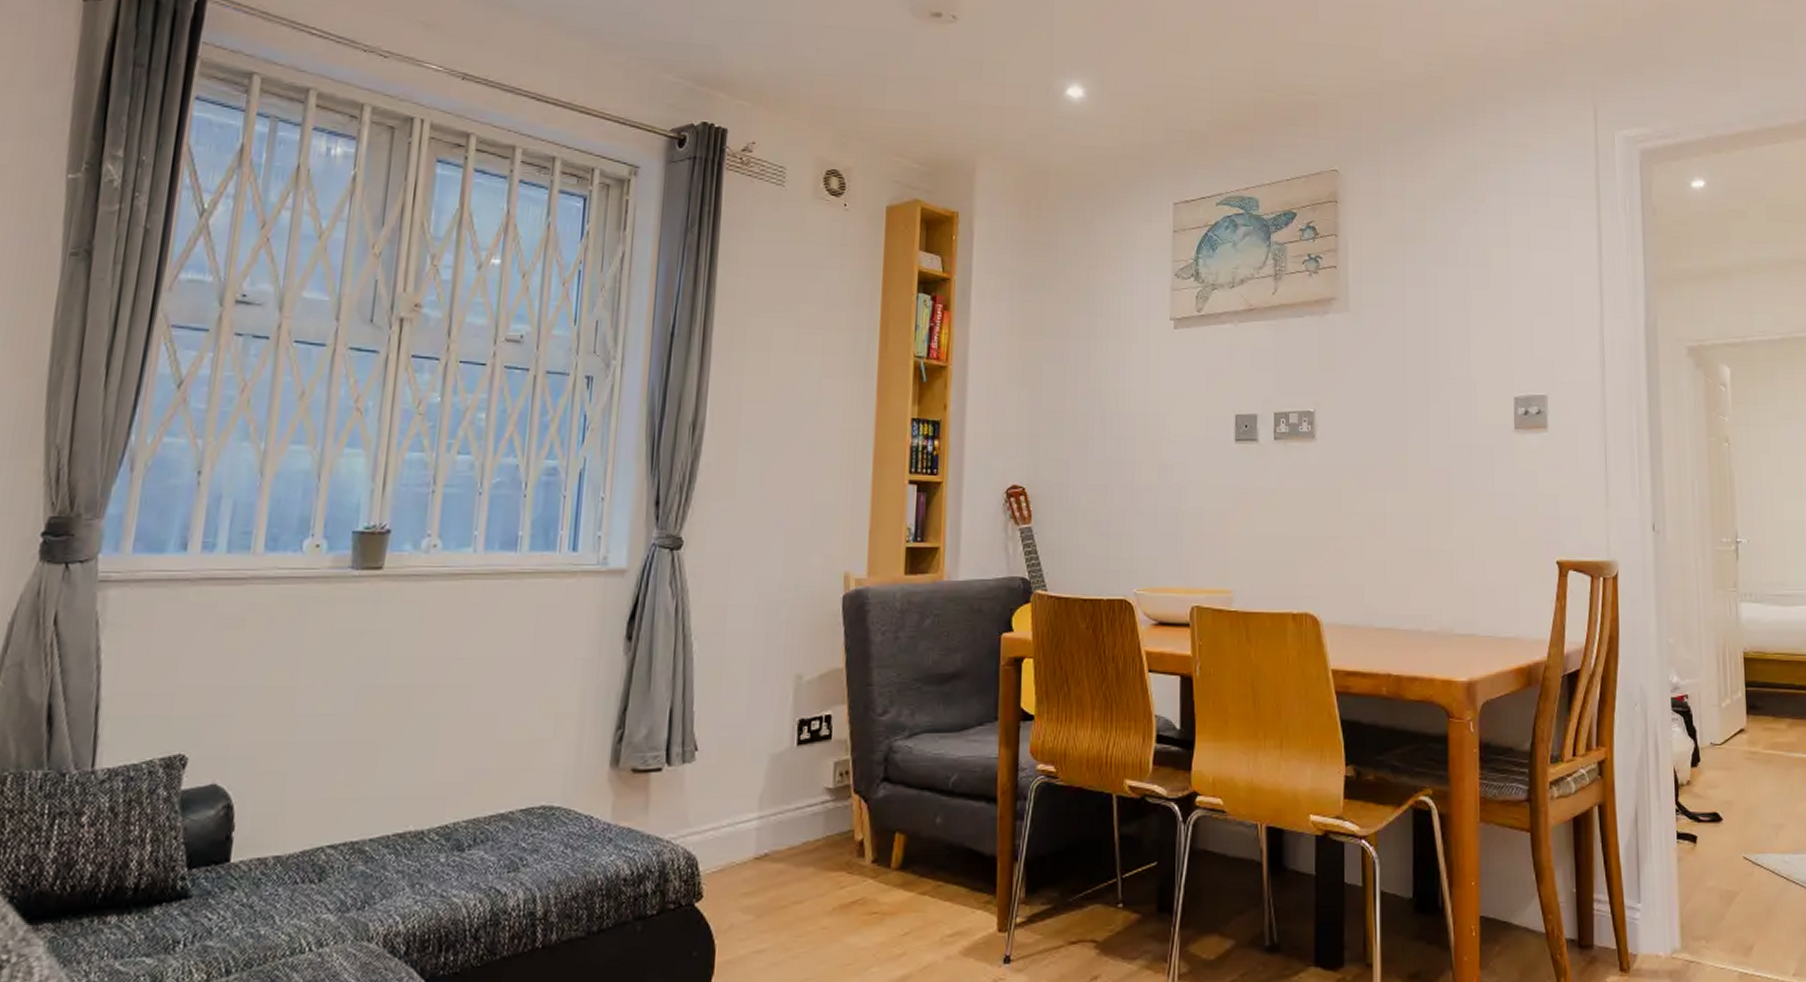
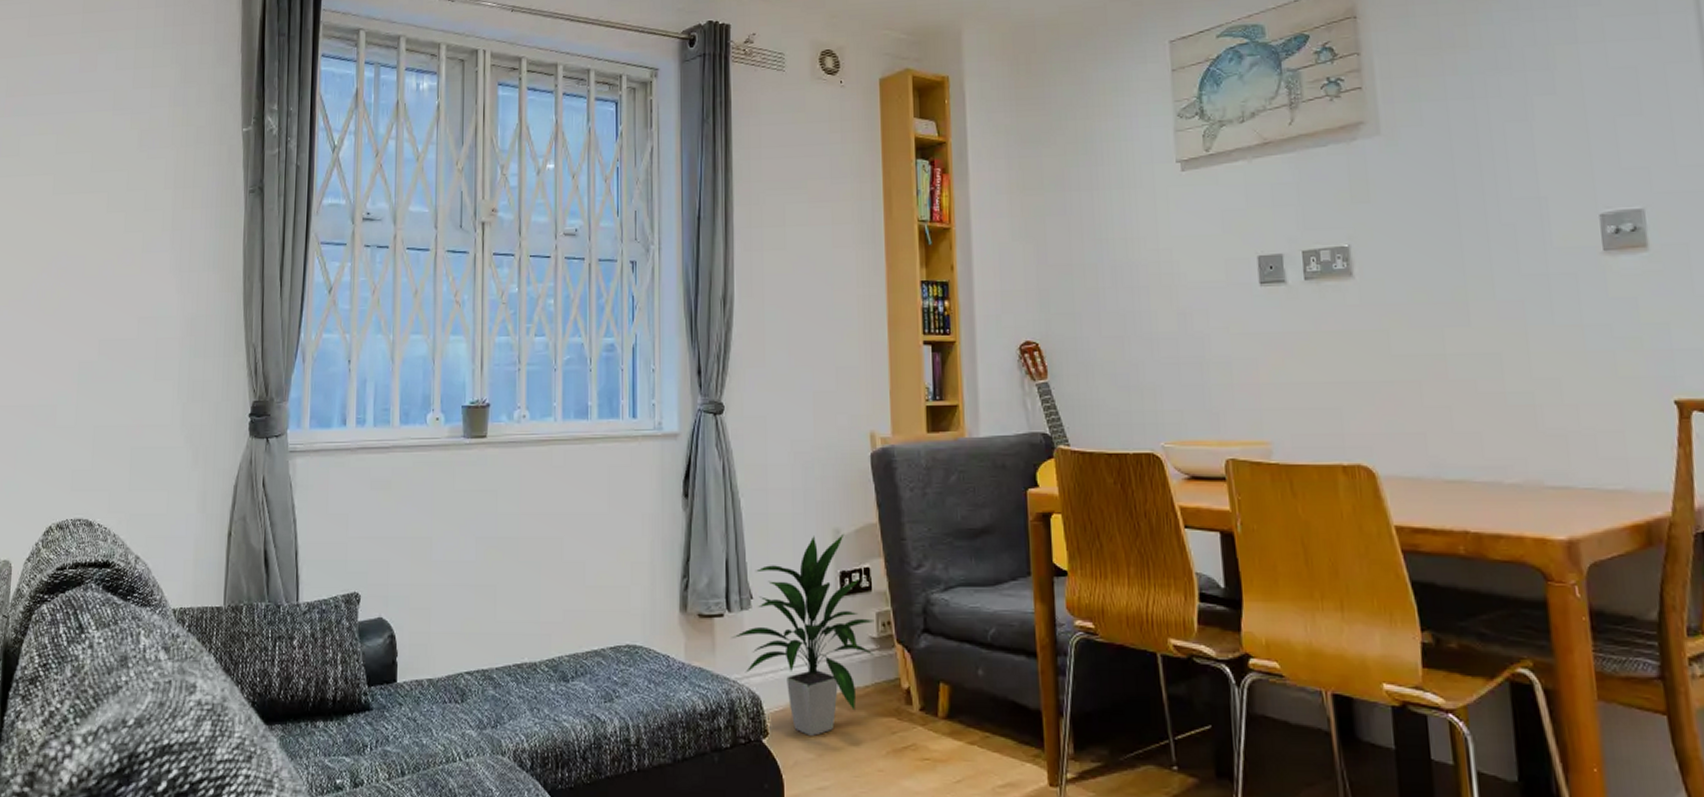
indoor plant: none [668,680,832,896] -> present [731,534,874,736]

